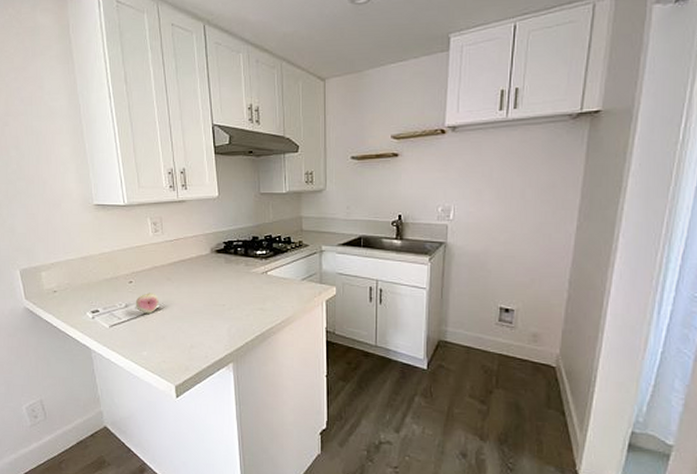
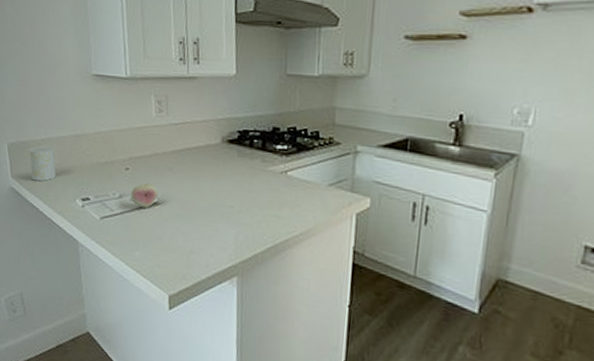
cup: none [41,270,66,300] -> present [29,147,56,182]

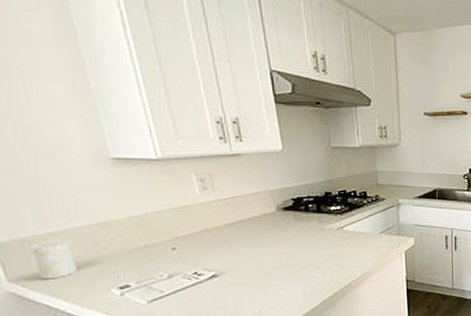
fruit: present [130,183,157,208] -> none [182,259,215,283]

